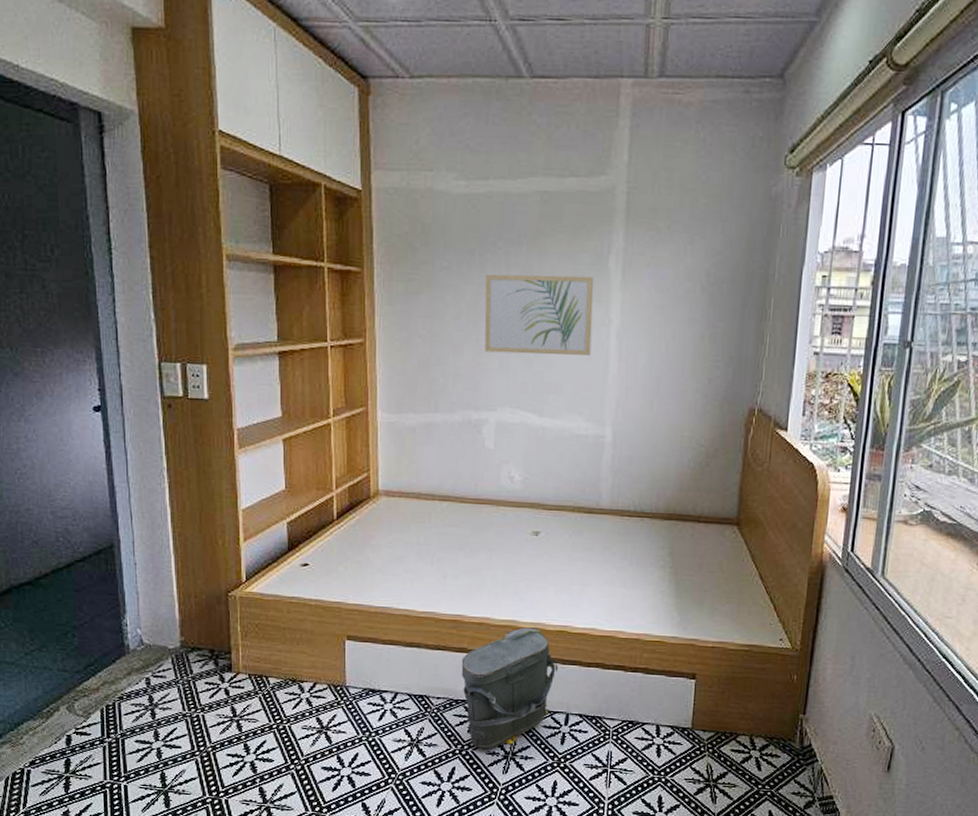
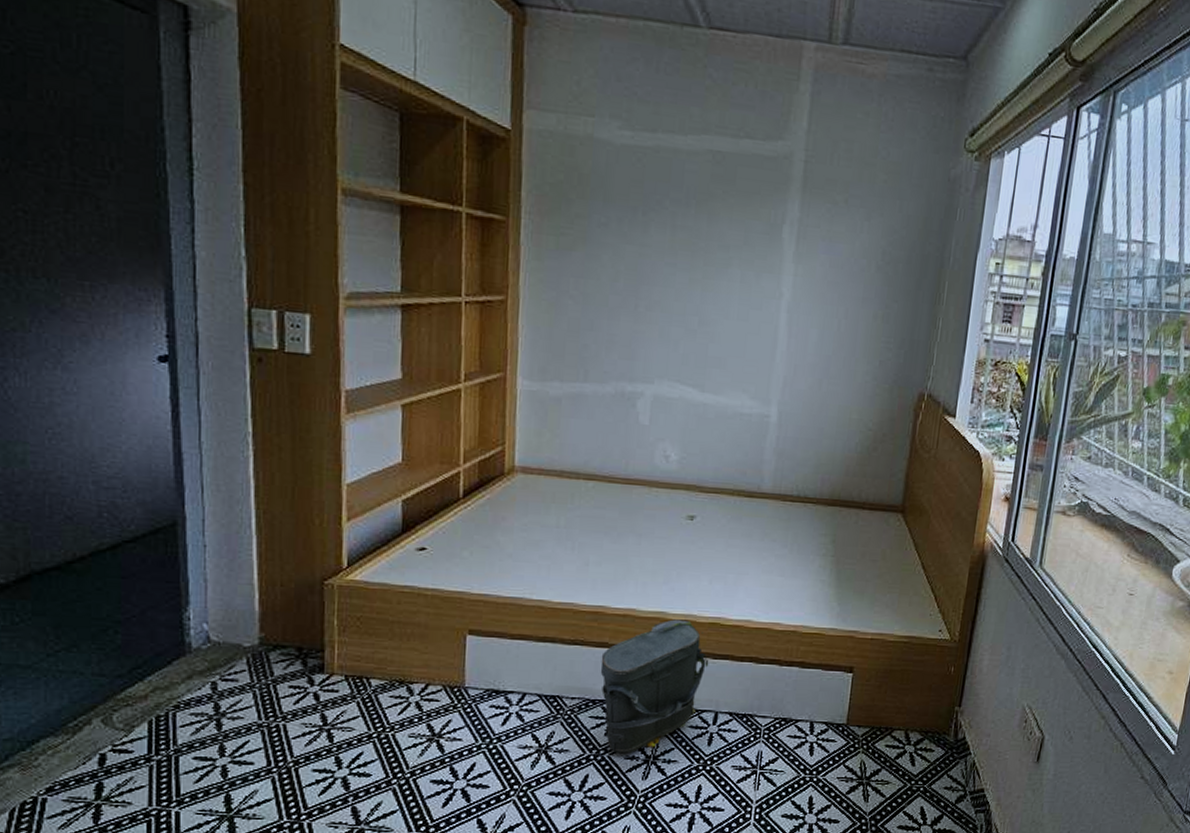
wall art: present [484,274,594,356] -> none [643,234,766,329]

